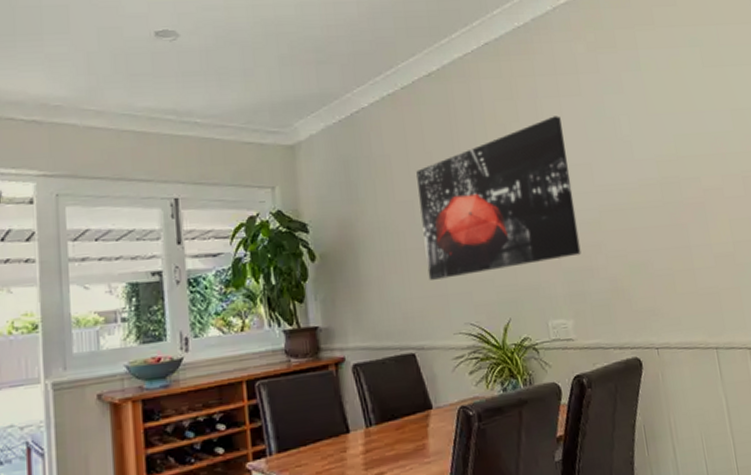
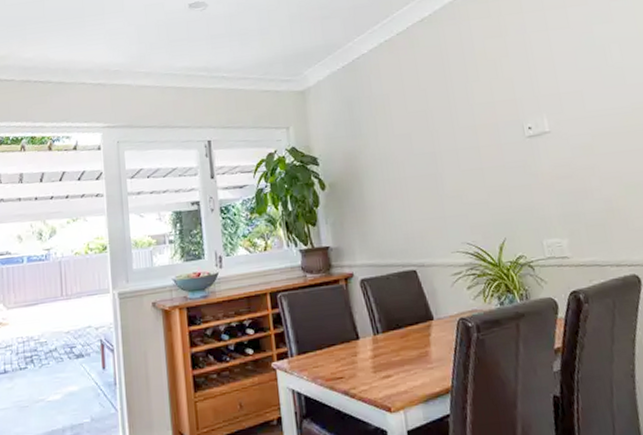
wall art: present [416,116,581,280] -> none [413,48,574,204]

